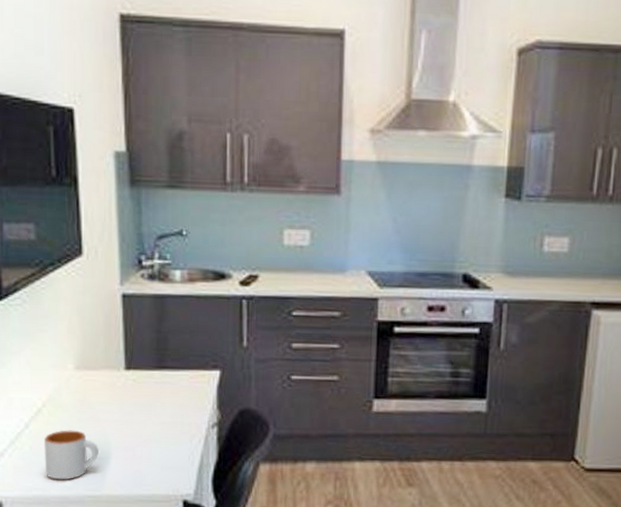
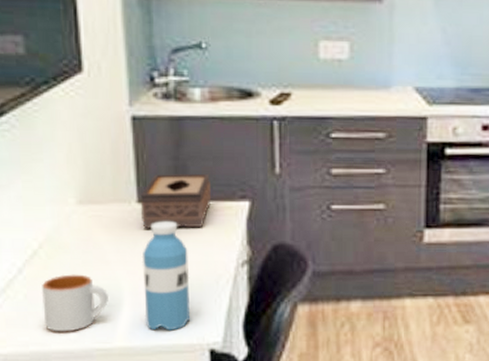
tissue box: none [127,344,187,393] -> present [140,173,211,229]
water bottle: none [127,386,168,482] -> present [141,221,191,331]

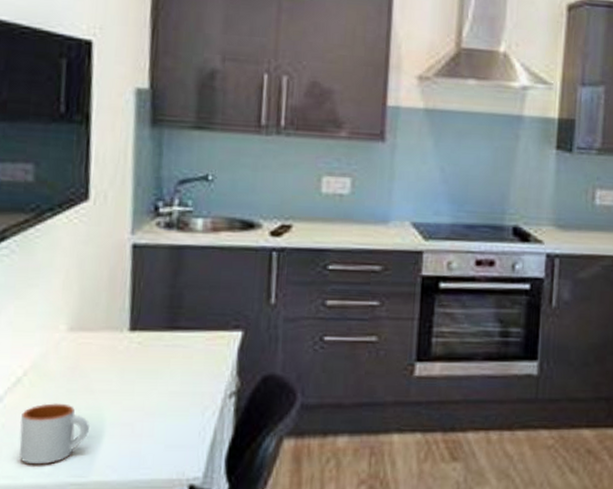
tissue box: present [140,173,211,229] -> none [131,302,205,358]
water bottle: present [141,221,191,331] -> none [124,350,176,465]

